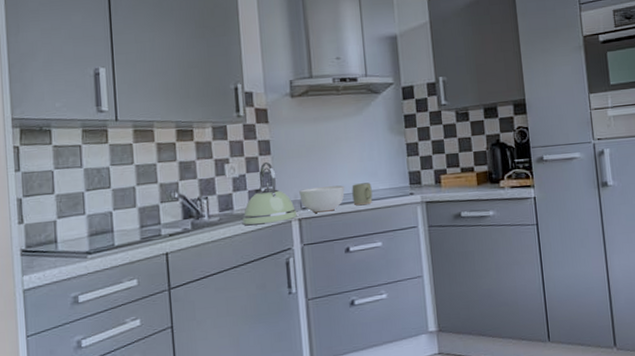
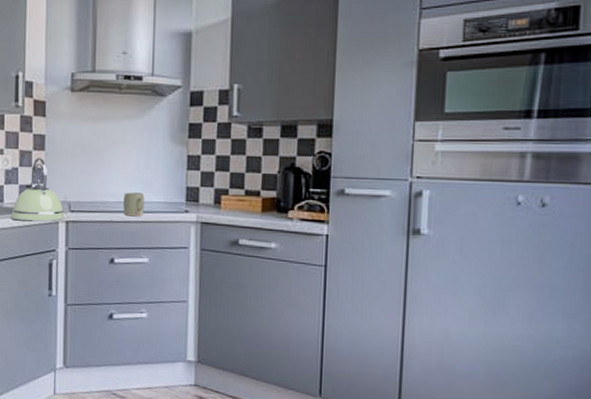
bowl: present [299,185,345,213] -> none [69,190,116,219]

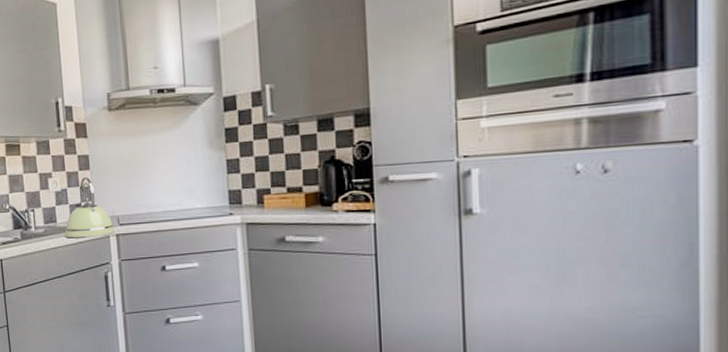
mug: present [123,192,145,217] -> none [168,200,190,224]

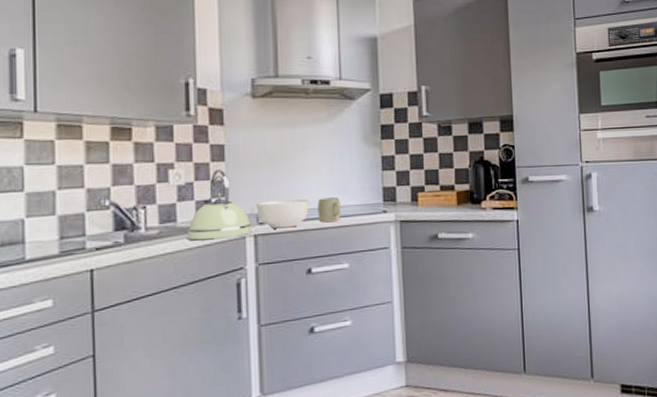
bowl: none [117,202,161,230] -> present [256,199,309,230]
mug: none [168,200,190,224] -> present [317,197,341,223]

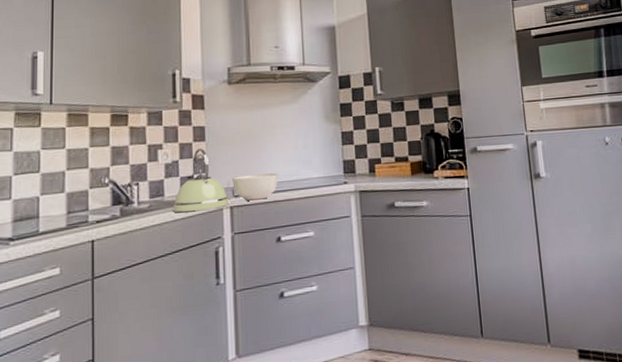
mug: present [317,197,341,223] -> none [285,171,306,194]

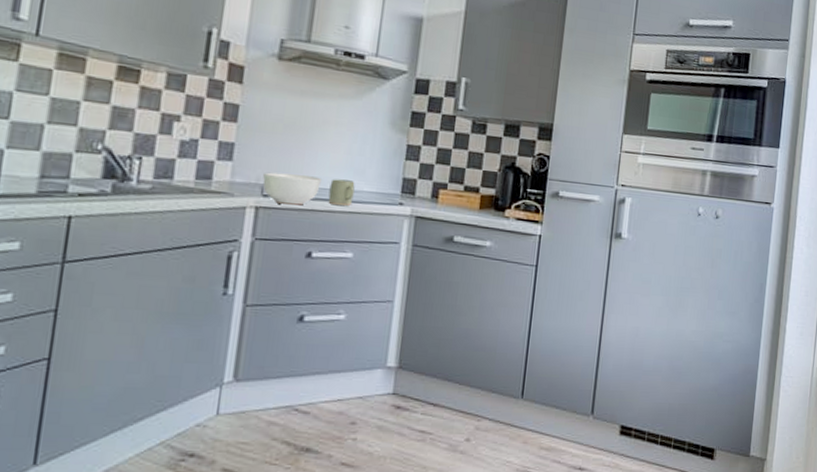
kettle: present [172,149,229,213] -> none [180,130,256,207]
mug: none [285,171,306,194] -> present [328,179,355,206]

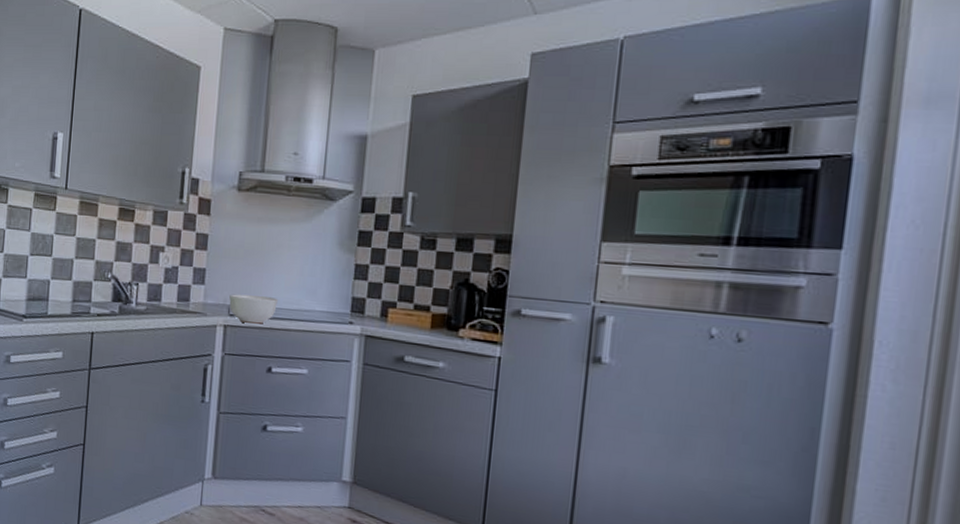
mug: present [328,179,355,206] -> none [284,299,308,325]

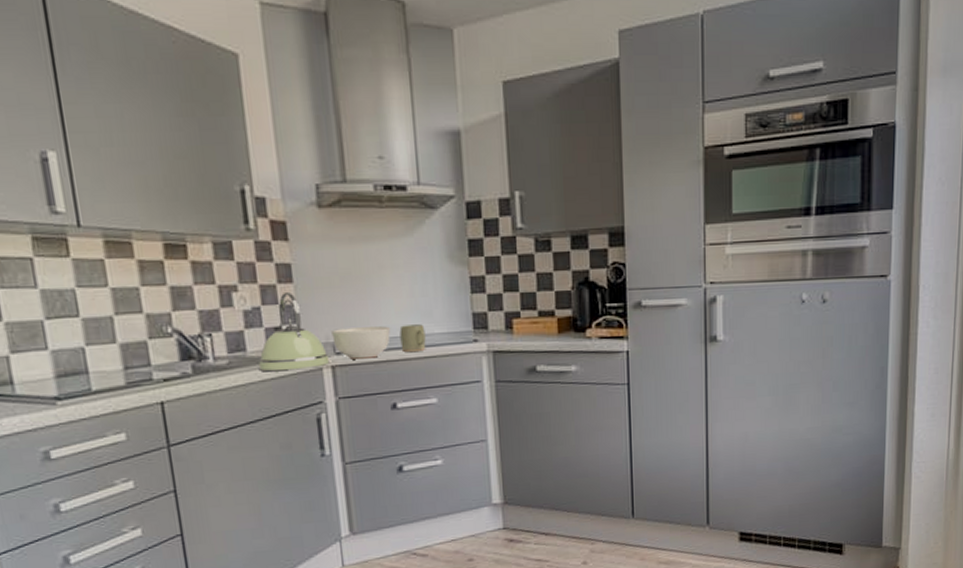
kettle: none [167,258,224,325] -> present [258,293,330,372]
mug: none [284,299,308,325] -> present [399,324,426,353]

